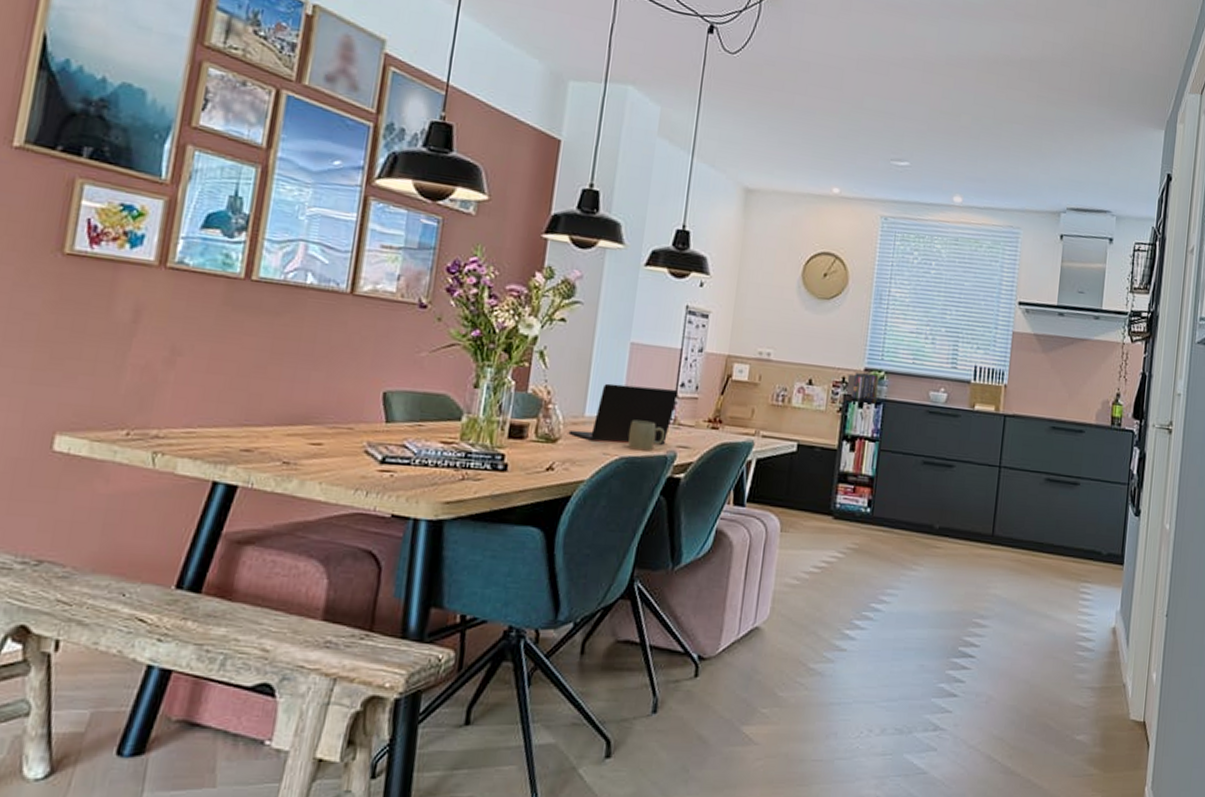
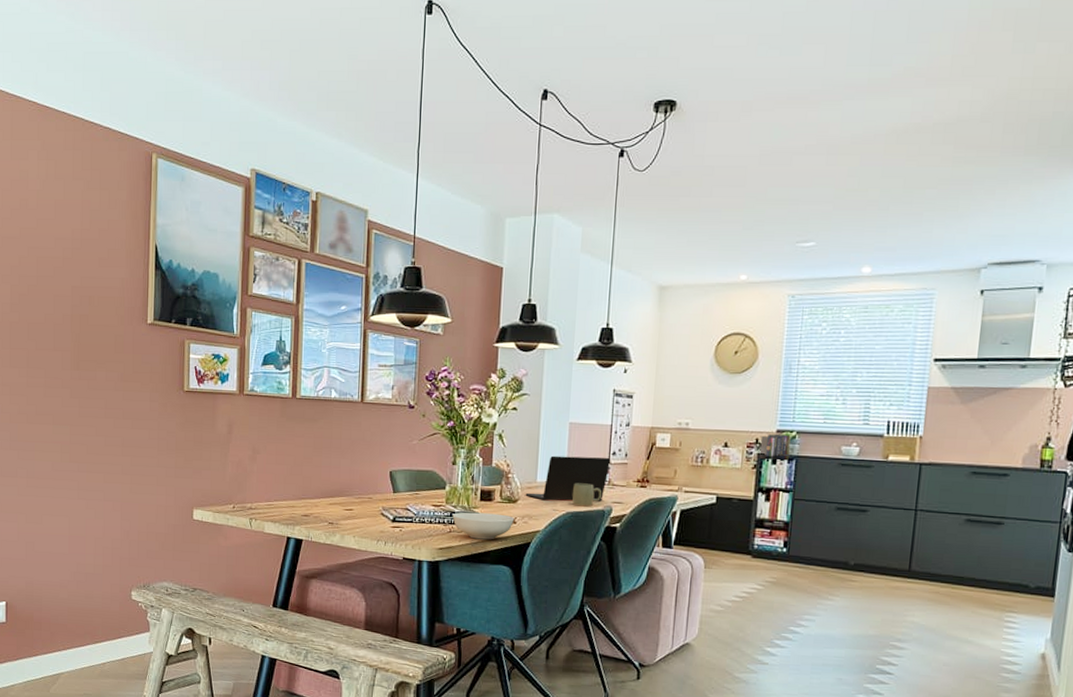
bowl: none [467,452,553,492] -> present [452,512,515,540]

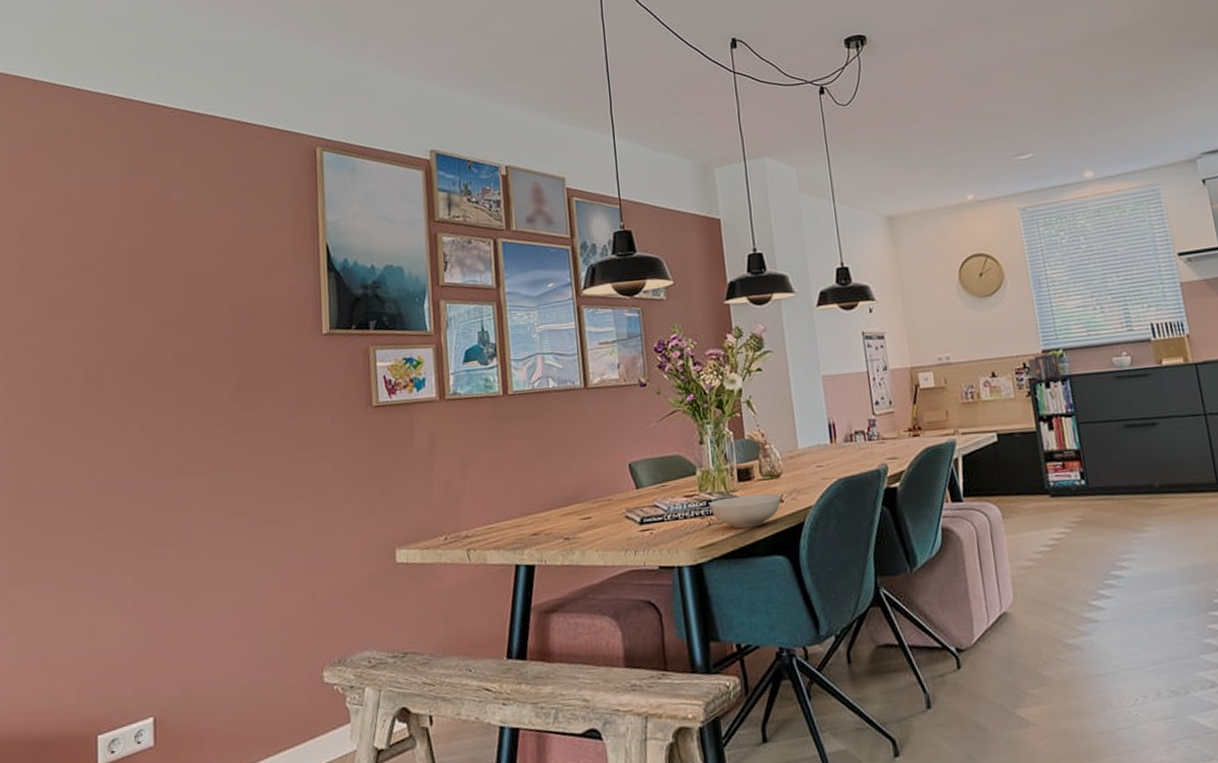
laptop: present [525,455,611,501] -> none [788,408,876,470]
mug: present [571,483,602,507] -> none [839,441,874,470]

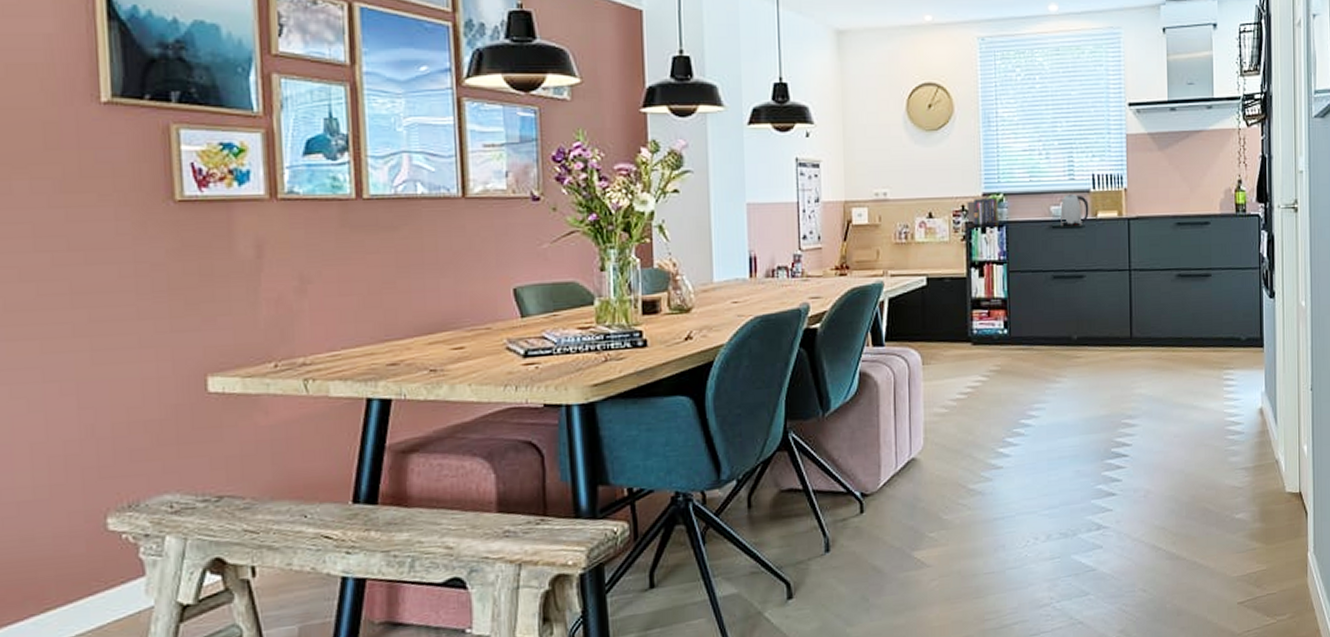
bowl: present [709,493,781,529] -> none [607,329,690,366]
kettle: none [1122,344,1153,377] -> present [1060,194,1089,227]

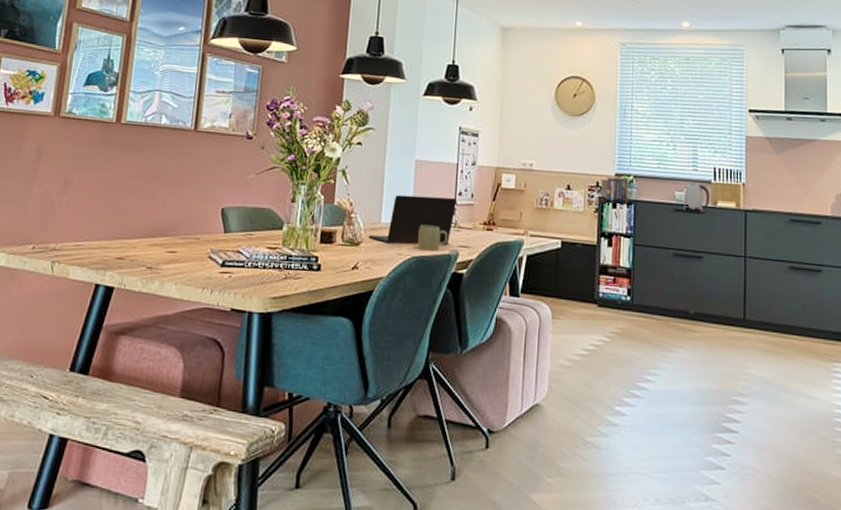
laptop: none [700,242,802,306] -> present [368,194,457,245]
mug: none [758,277,796,308] -> present [417,224,449,251]

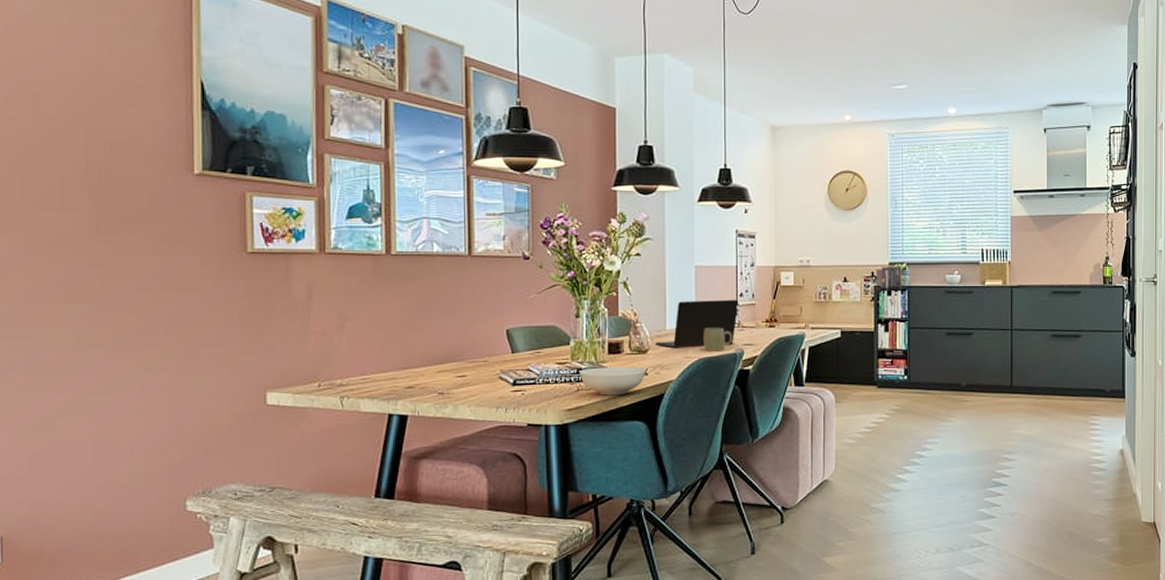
bowl: none [289,255,357,288] -> present [579,366,646,396]
kettle: present [683,183,710,212] -> none [954,265,978,292]

